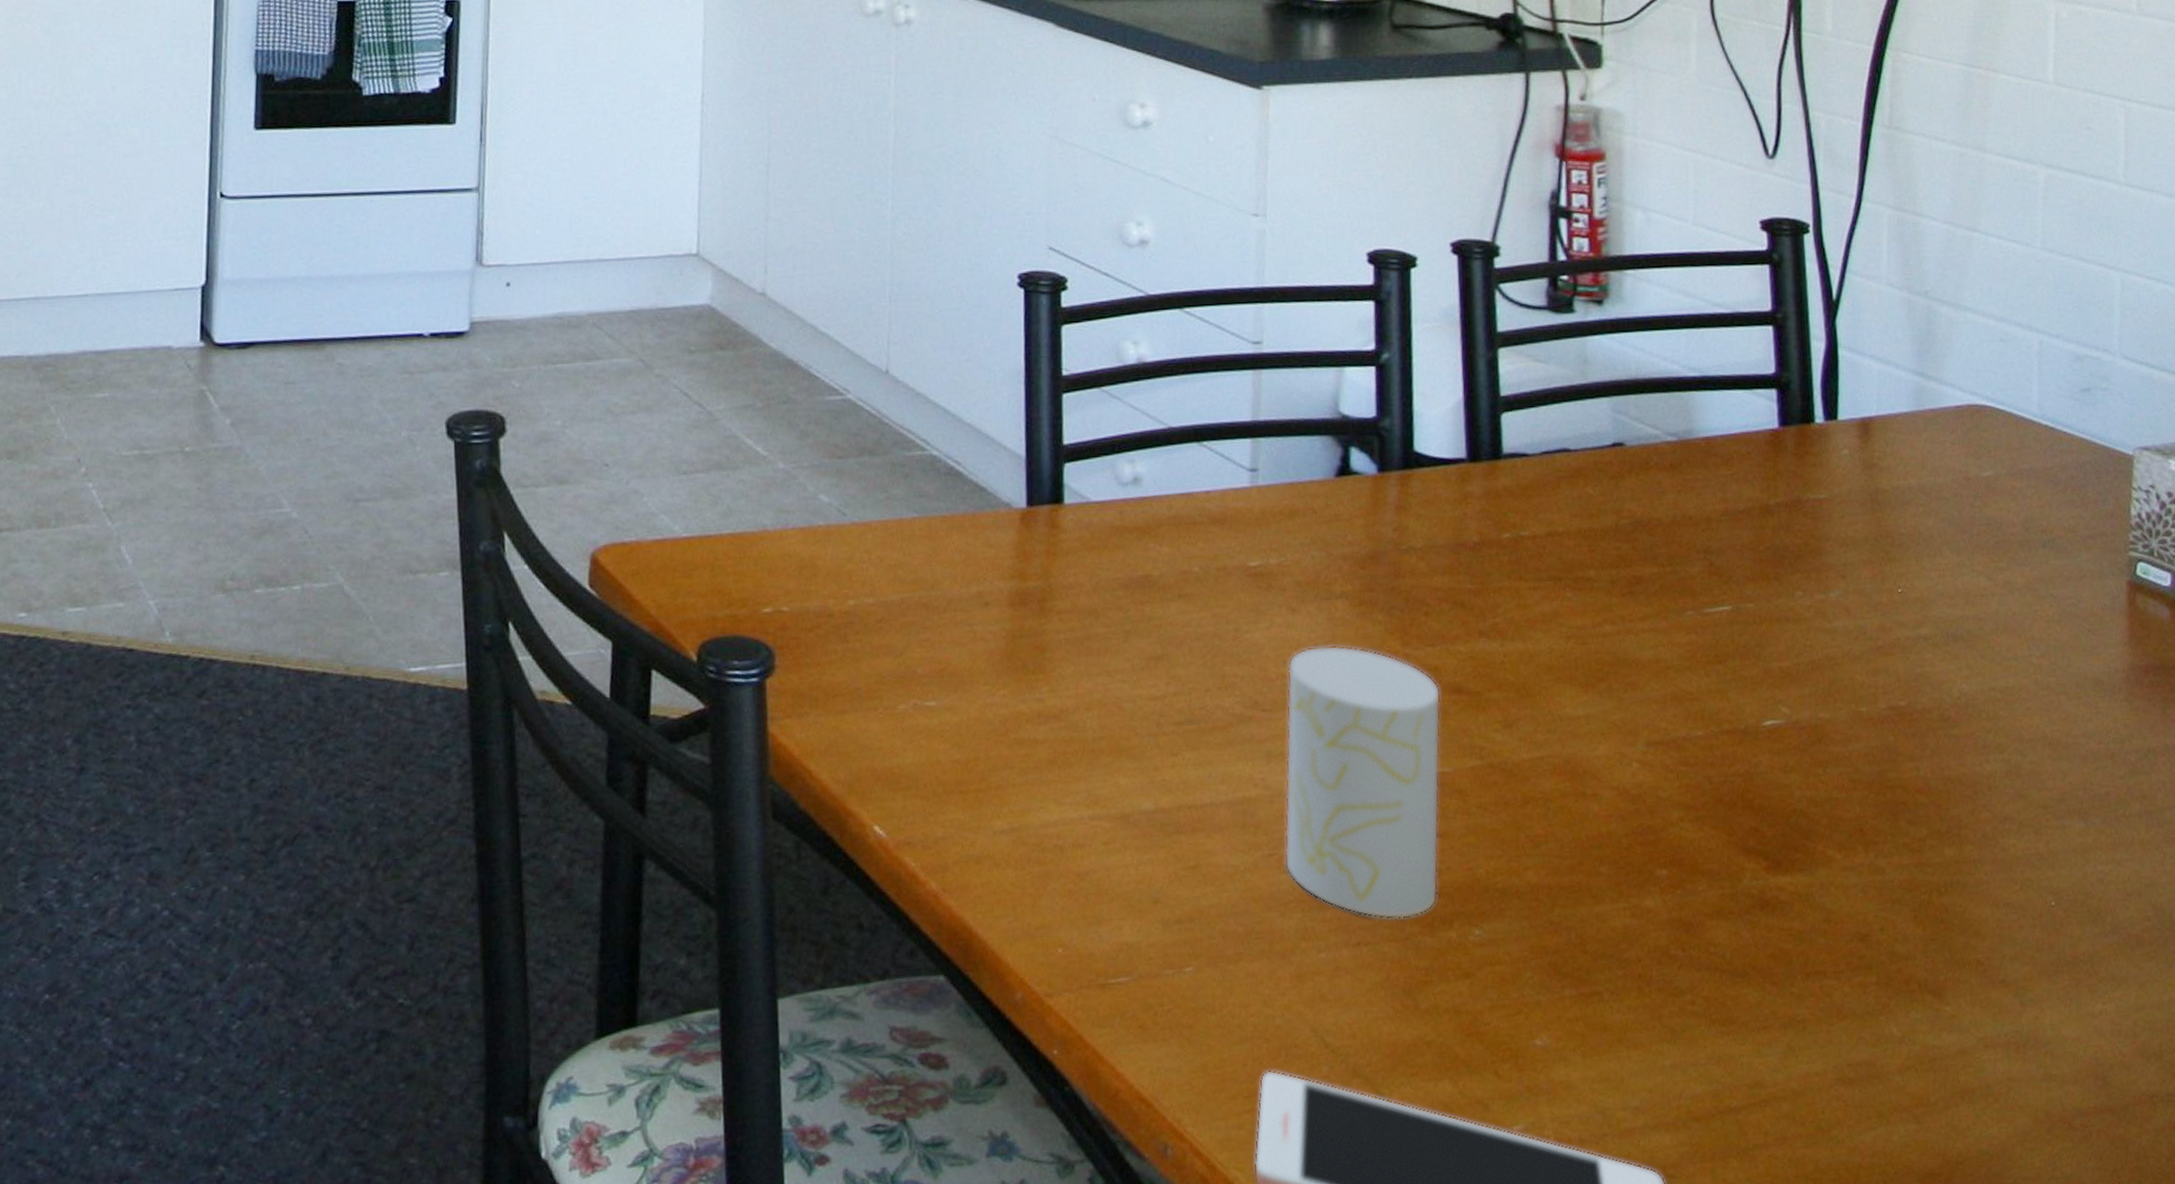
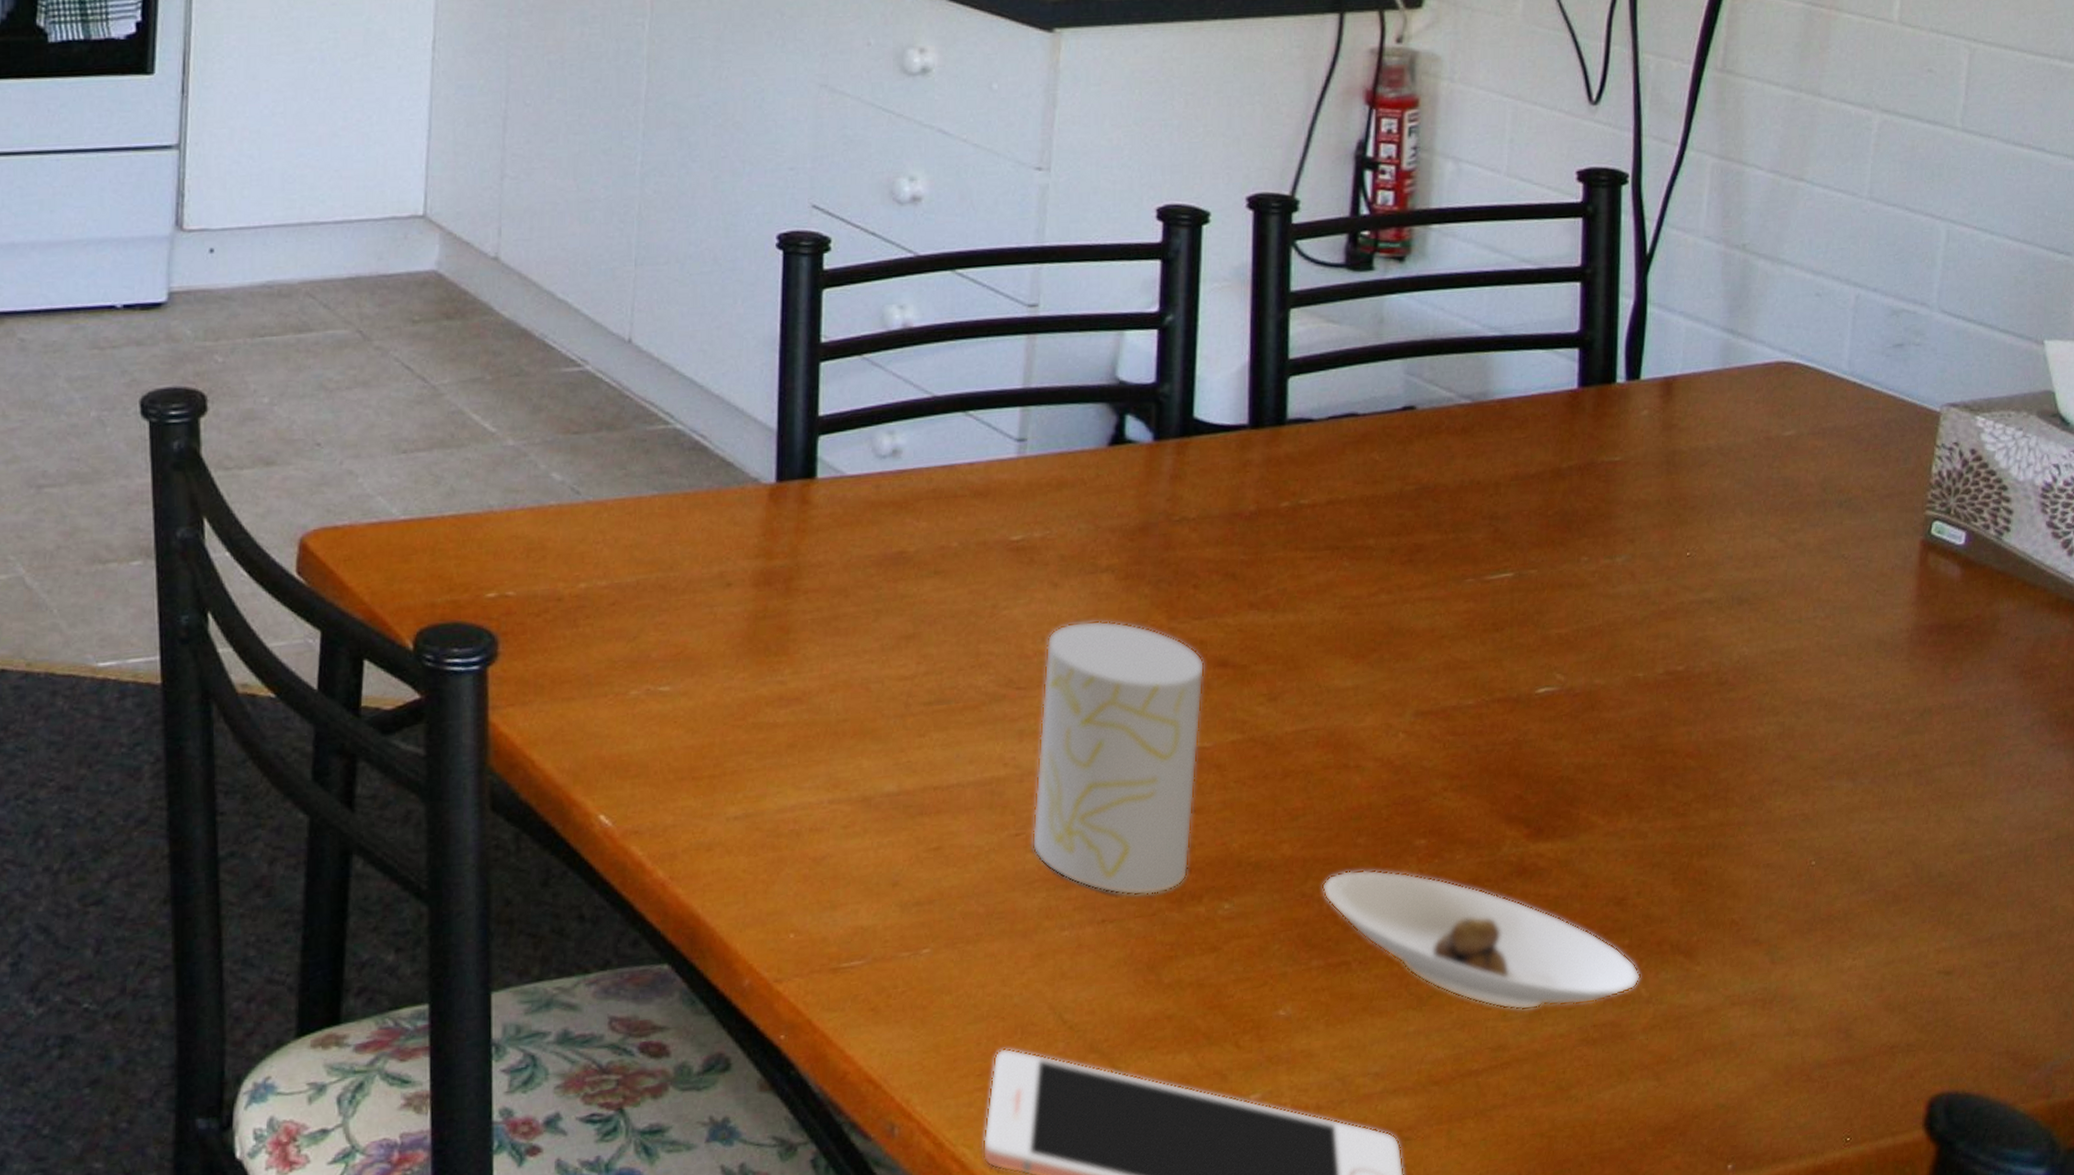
saucer: none [1569,898,1891,1047] -> present [1322,869,1641,1011]

